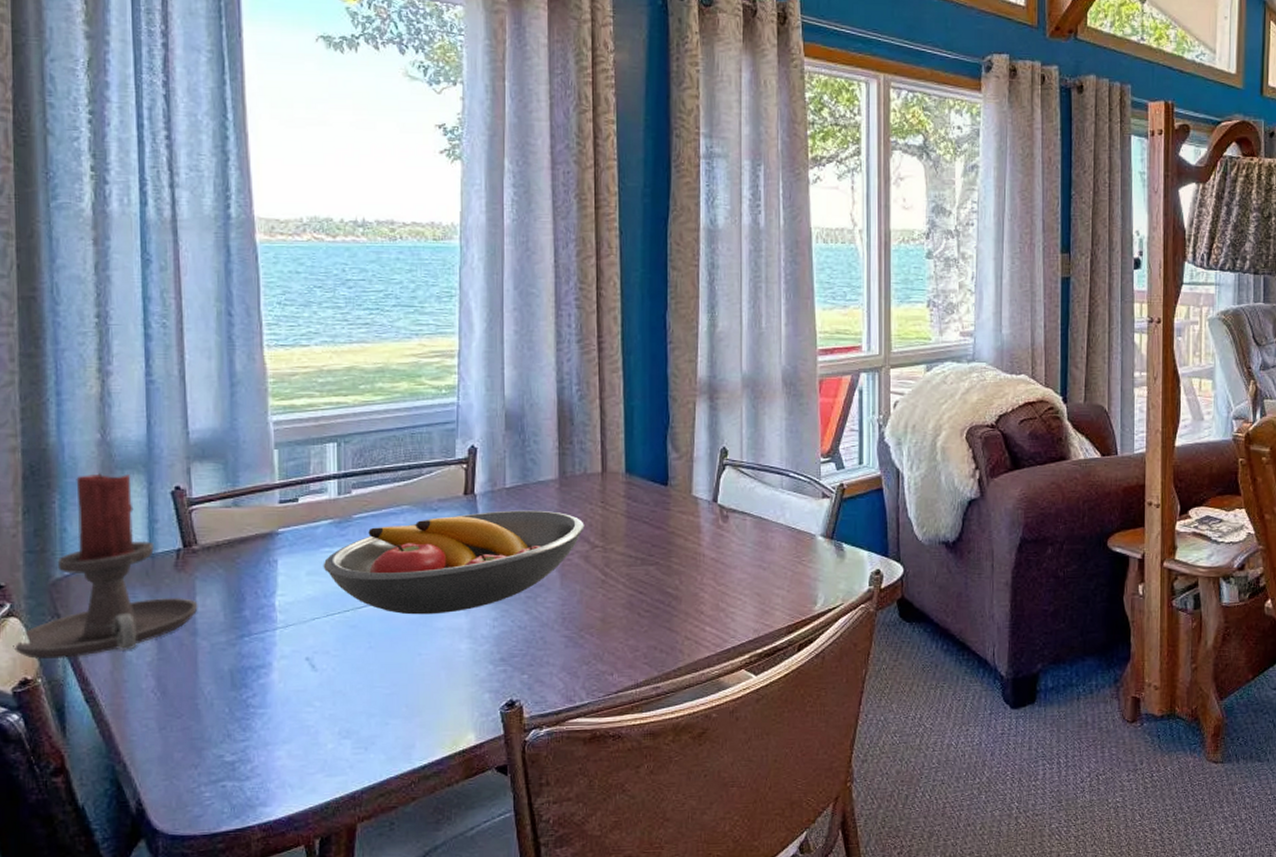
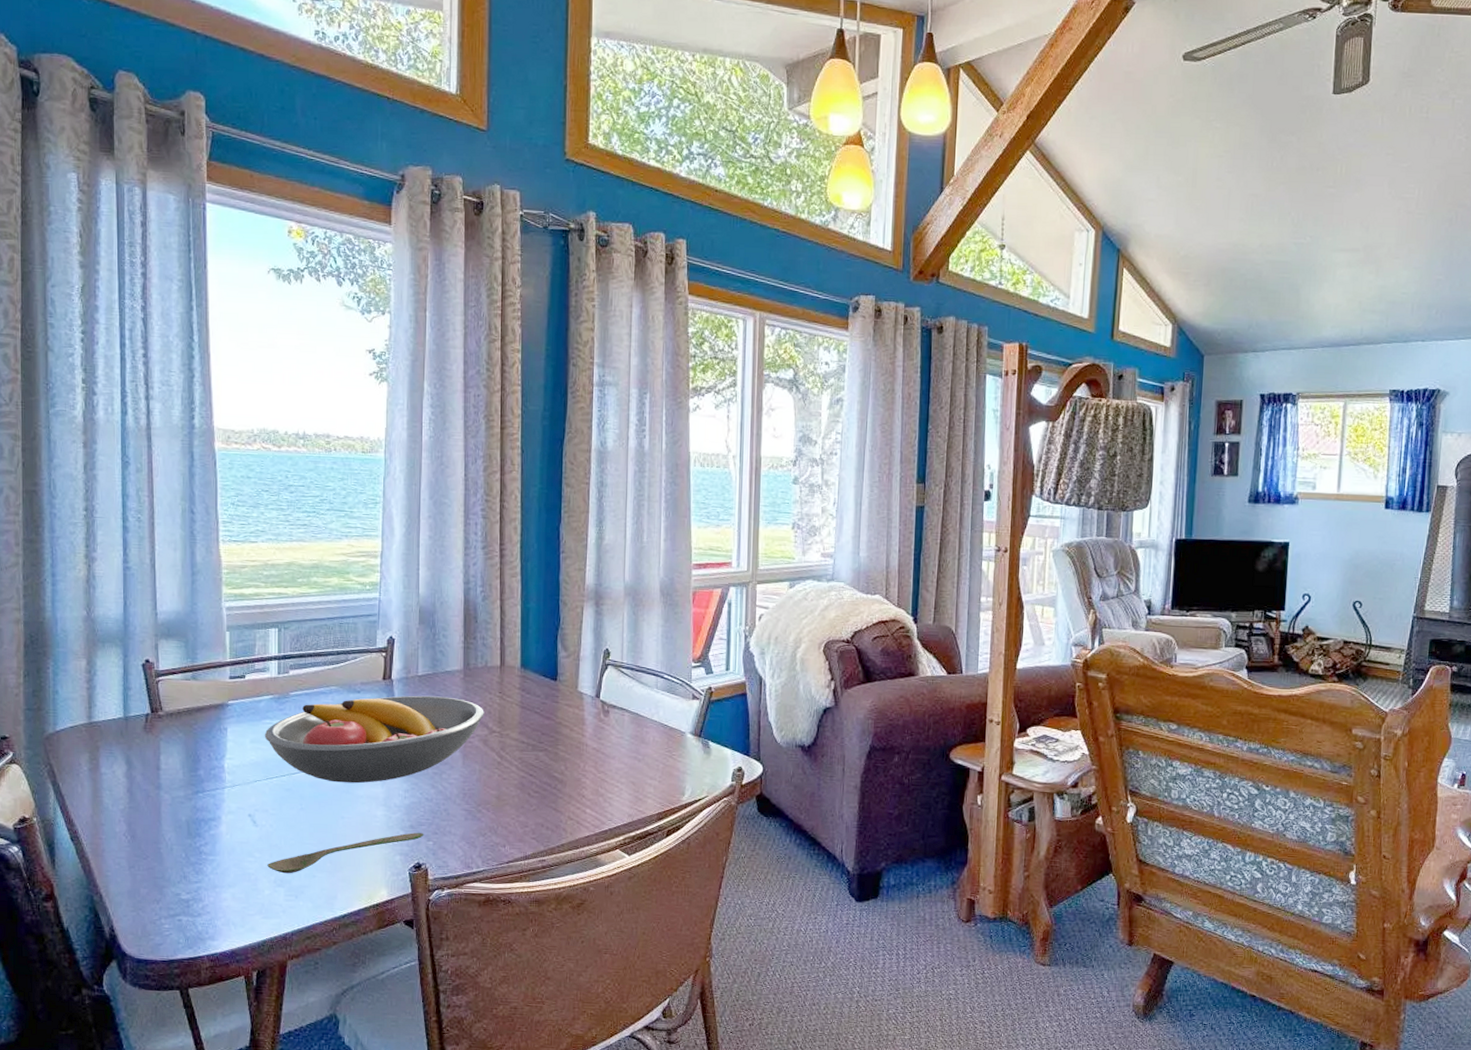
candle holder: present [13,473,198,659] -> none [14,645,162,802]
spoon: none [330,666,518,723] -> present [267,833,424,874]

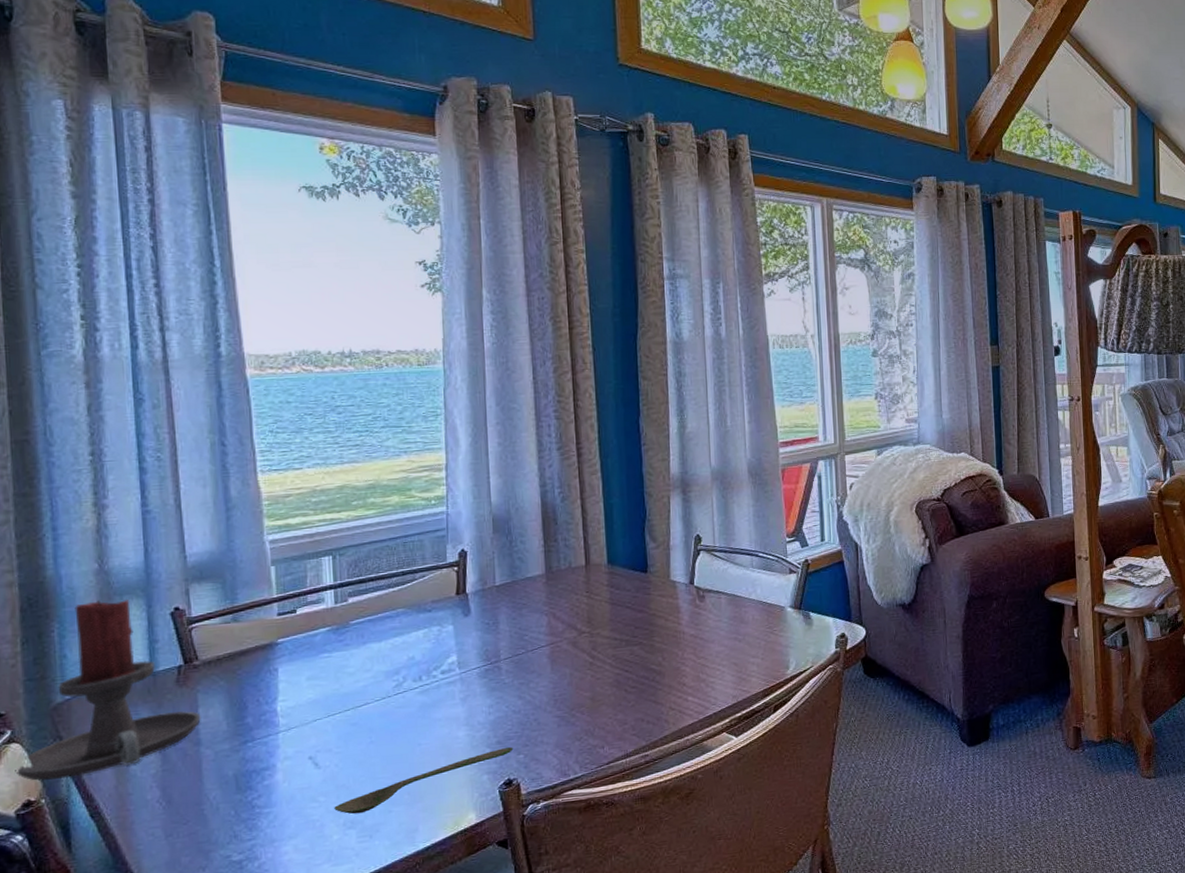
candle holder: none [14,645,162,802] -> present [15,600,201,781]
fruit bowl: present [264,695,484,784] -> none [322,603,572,709]

